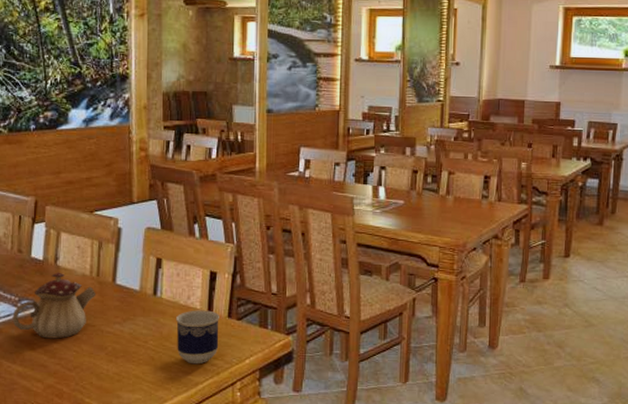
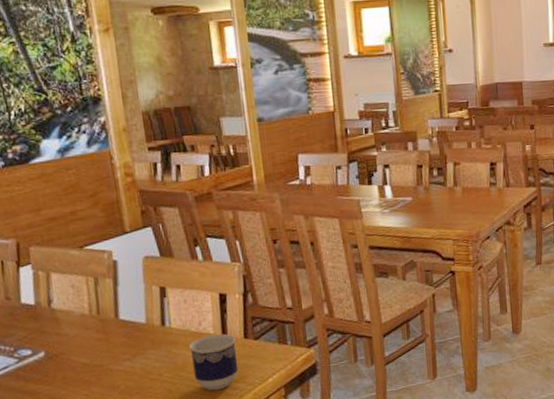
teapot: present [12,272,96,339] -> none [10,315,100,386]

